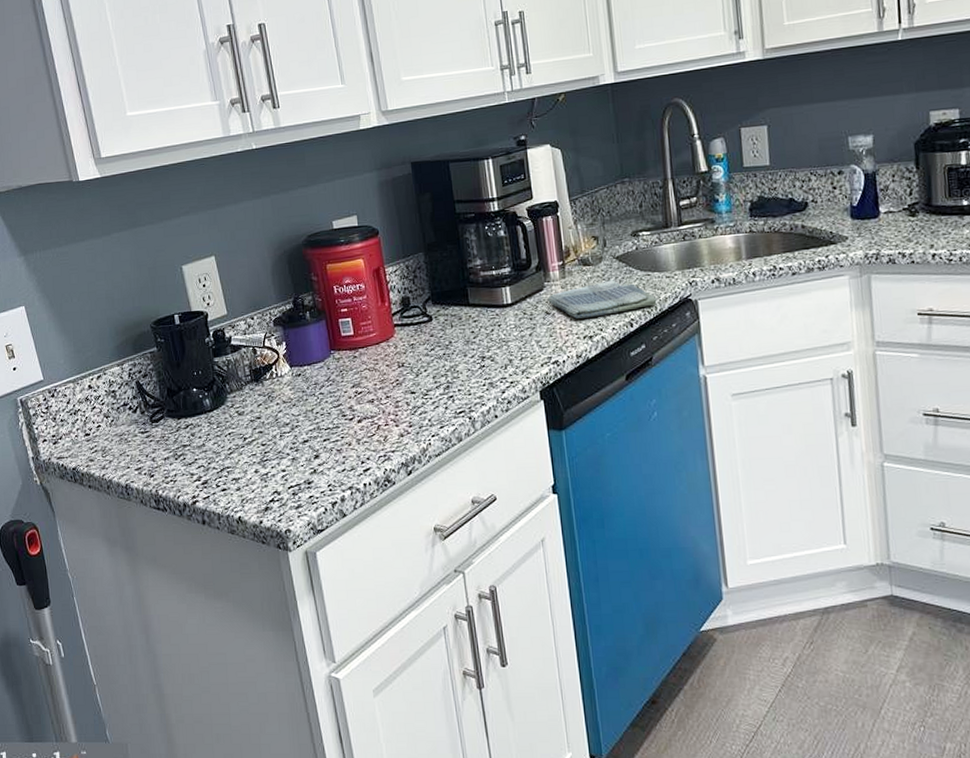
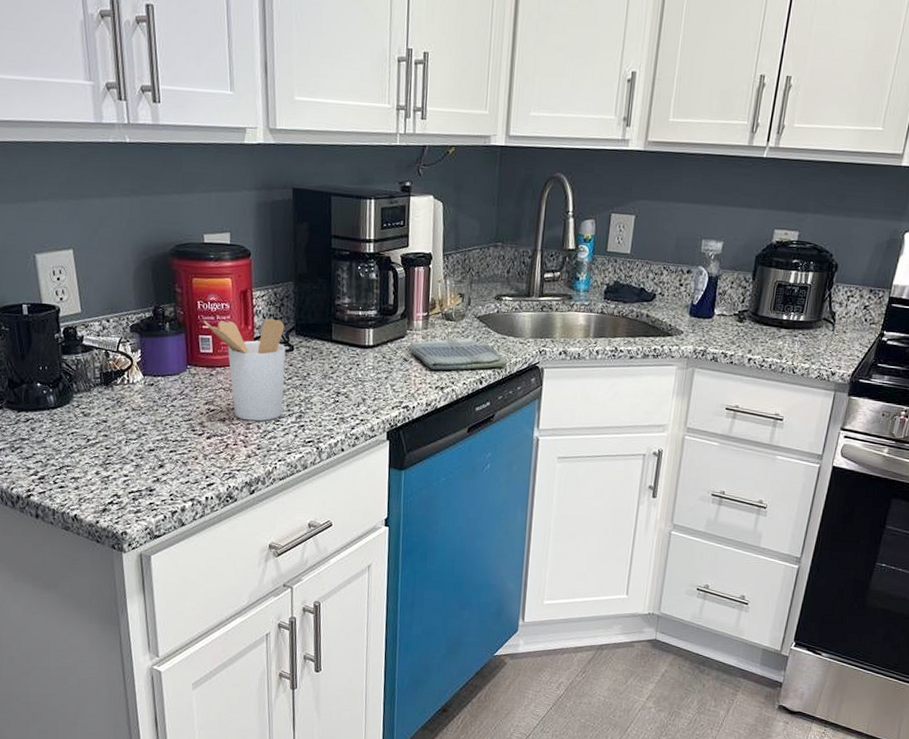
utensil holder: none [341,291,430,399] -> present [203,318,286,421]

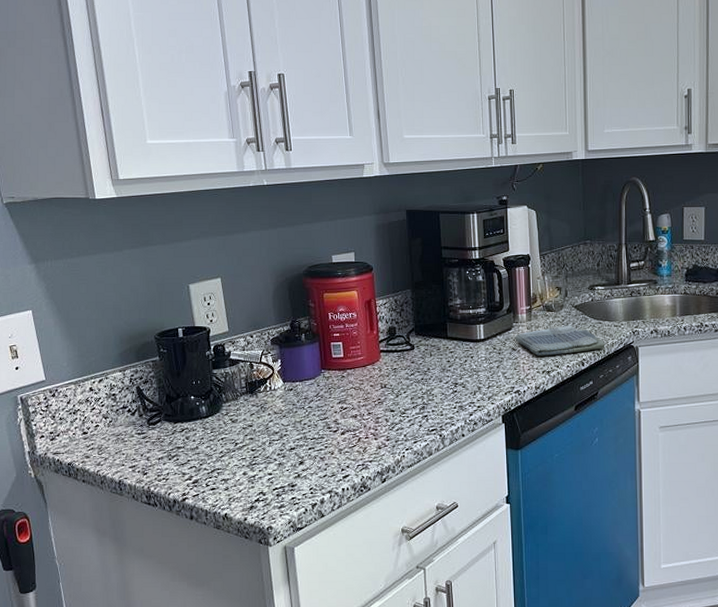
utensil holder: present [203,318,286,421] -> none [334,322,408,415]

